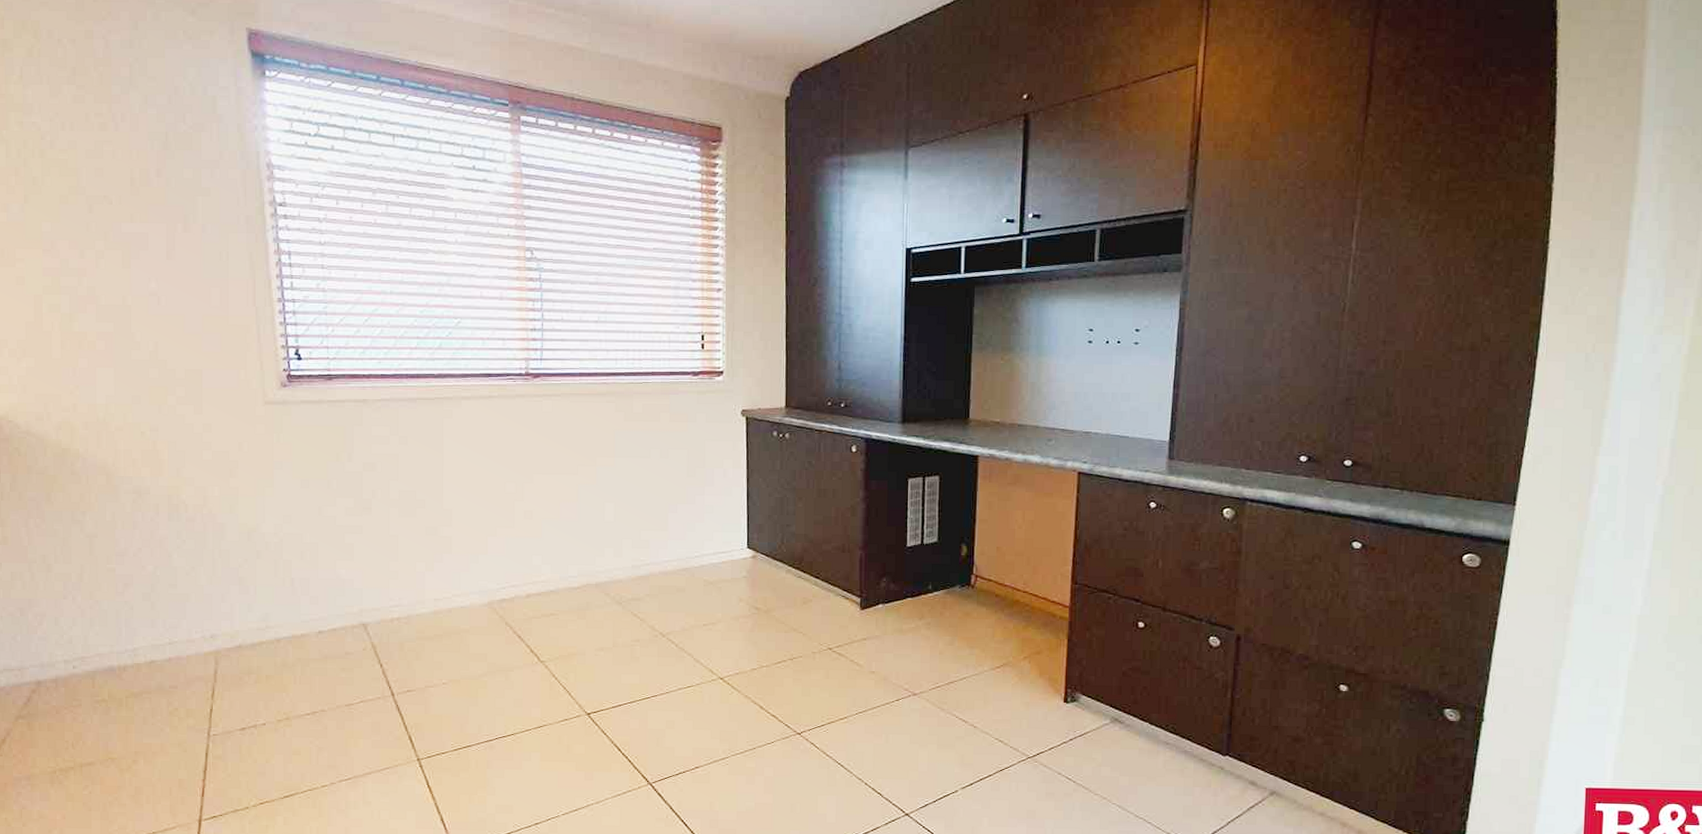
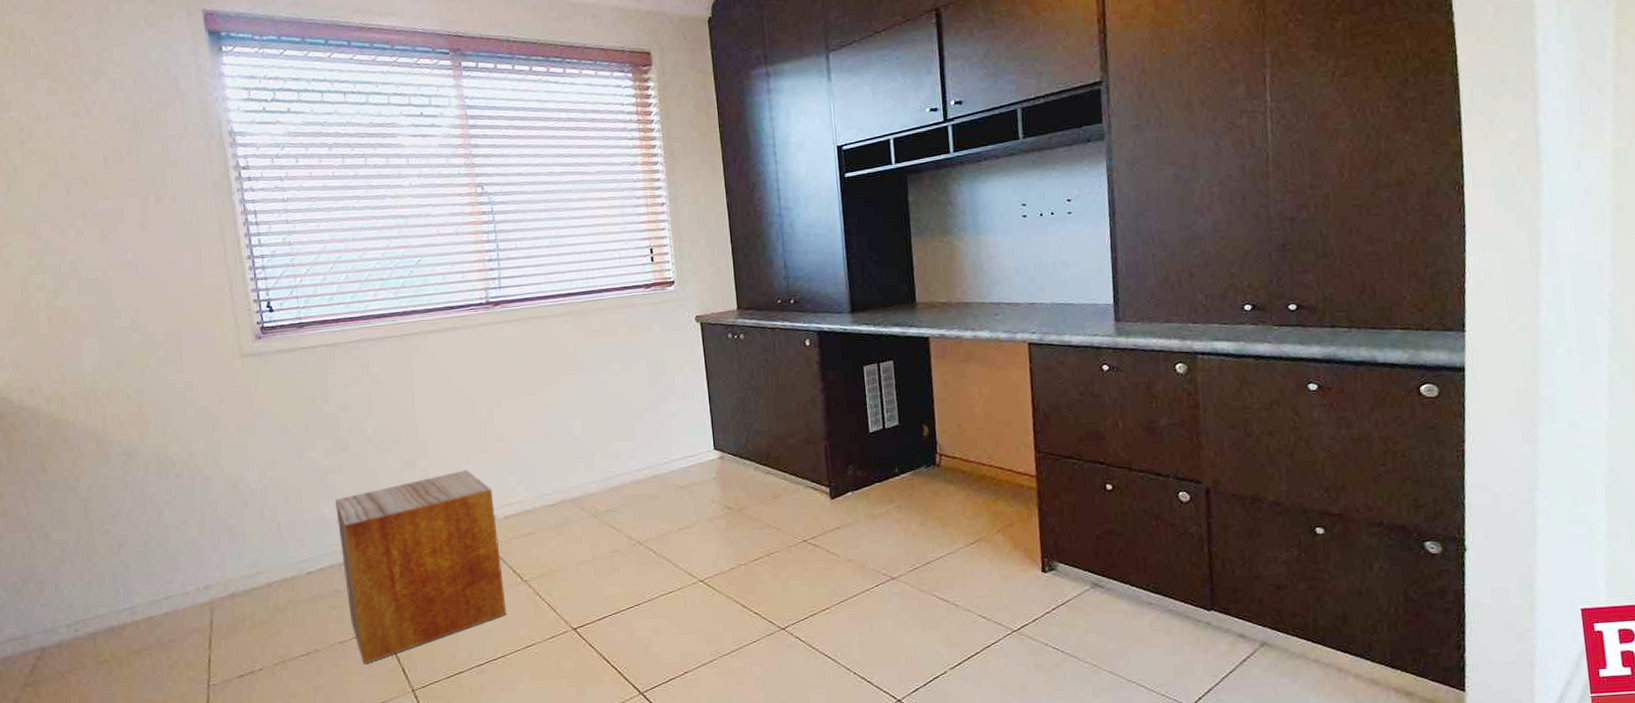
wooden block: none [353,543,520,728] -> present [335,470,507,664]

